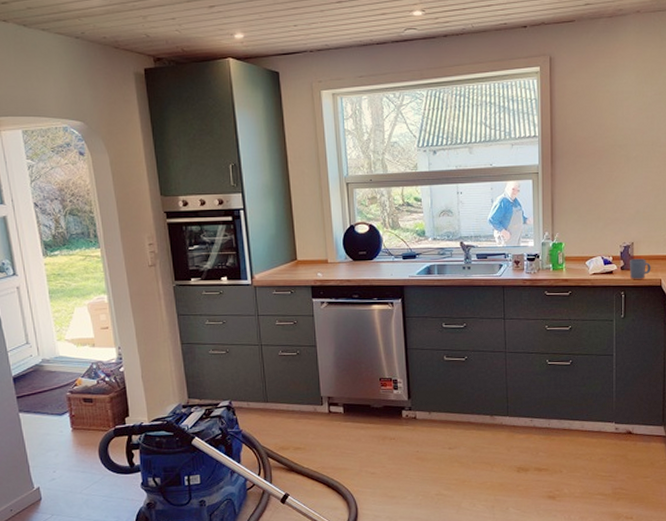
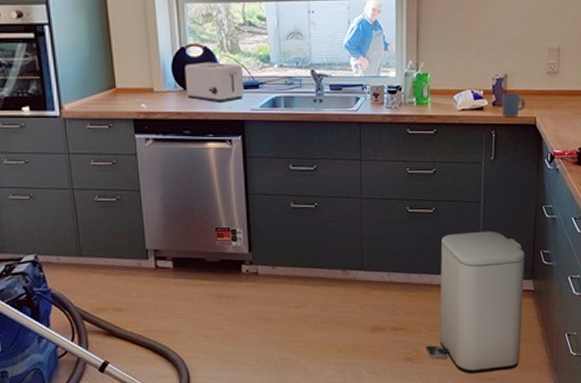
toaster: none [354,237,404,271] -> present [185,62,244,103]
pedal bin: none [567,381,656,512] -> present [426,231,525,374]

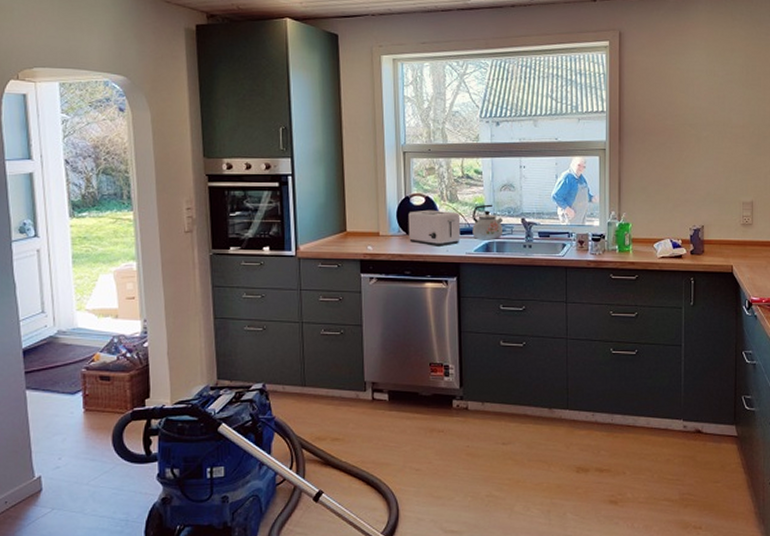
kettle: none [257,54,291,95] -> present [472,204,504,241]
pedal bin: present [426,231,525,374] -> none [630,374,727,521]
mug: present [501,93,525,117] -> none [699,243,722,265]

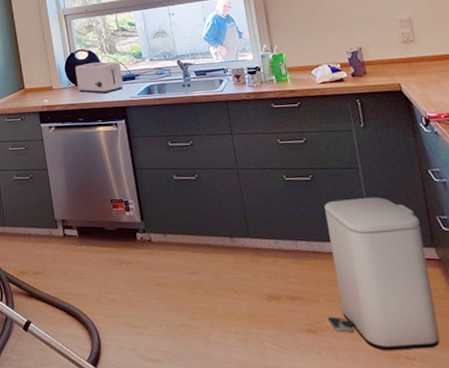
kettle: present [472,204,504,241] -> none [131,51,161,85]
pedal bin: none [630,374,727,521] -> present [324,196,440,351]

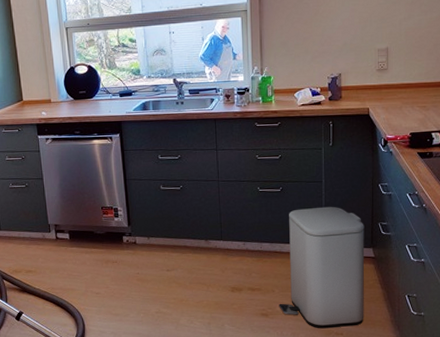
toaster: present [75,61,124,94] -> none [74,77,121,108]

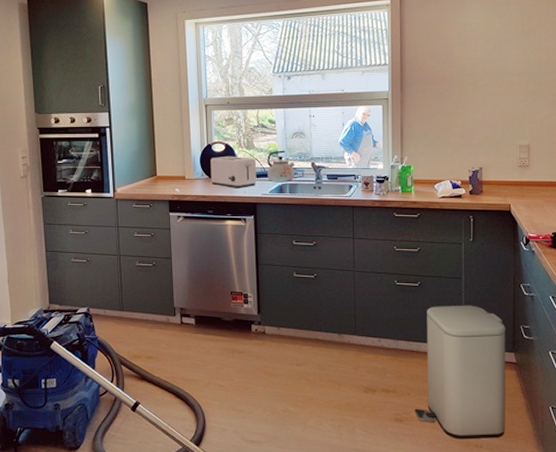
toaster: none [74,77,121,108] -> present [210,156,257,188]
kettle: none [130,68,157,101] -> present [267,150,295,183]

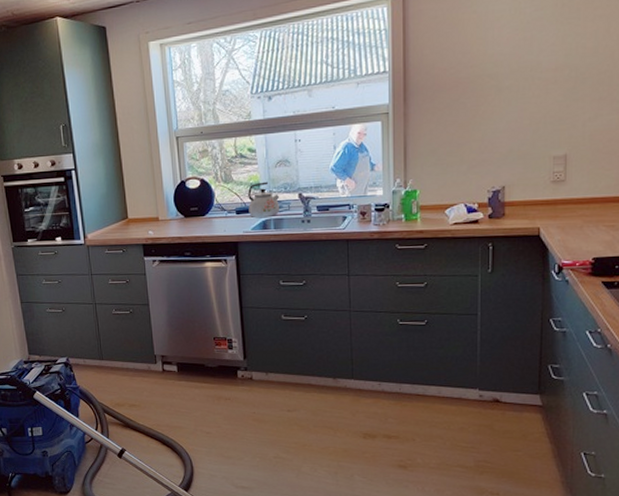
toaster: present [210,156,257,188] -> none [185,191,237,227]
pedal bin: present [414,305,506,440] -> none [420,343,530,487]

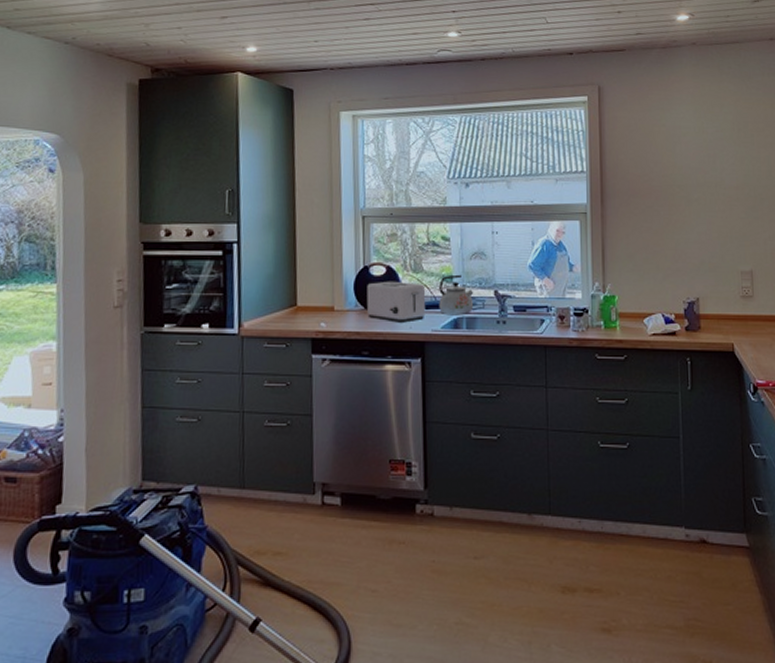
toaster: none [185,191,237,227] -> present [366,281,426,323]

